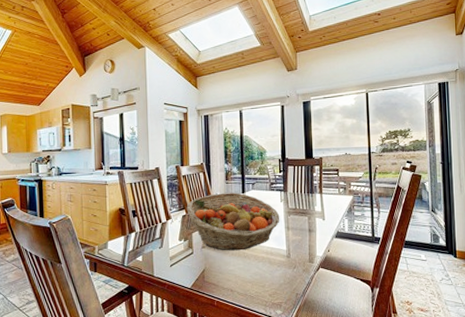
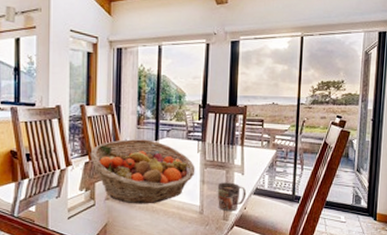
mug: none [301,227,329,255] -> present [217,182,247,212]

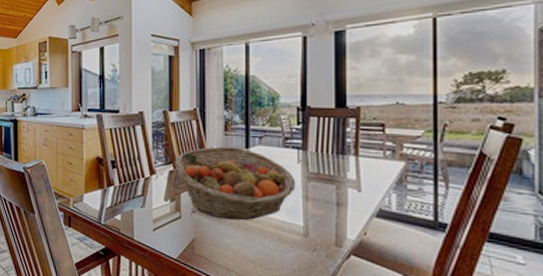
mug: present [217,182,247,212] -> none [325,199,366,237]

